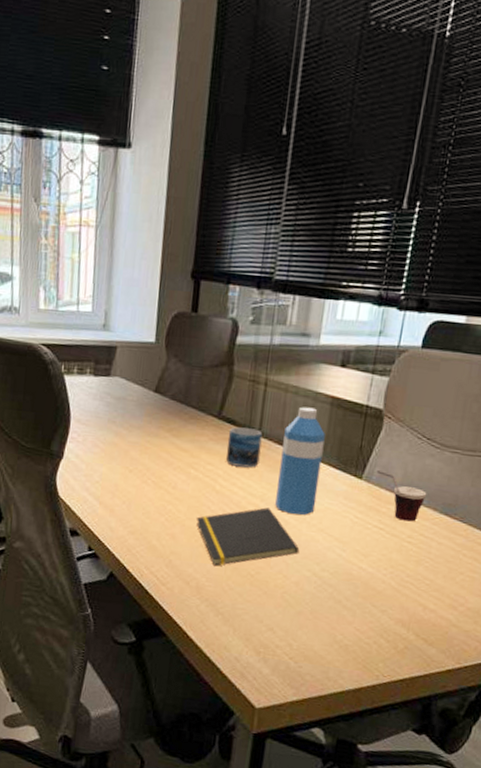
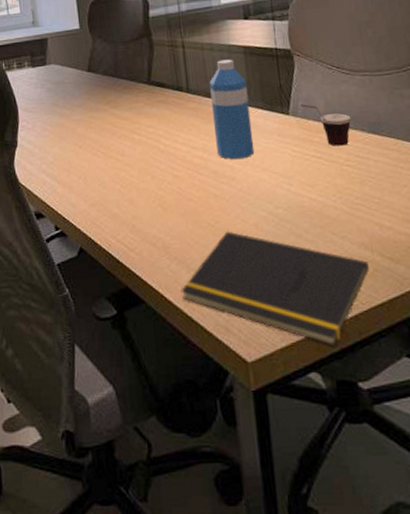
notepad: present [196,507,300,566] -> none [148,157,251,223]
notepad: none [204,583,401,710] -> present [181,231,369,347]
mug: present [226,427,263,468] -> none [160,87,194,125]

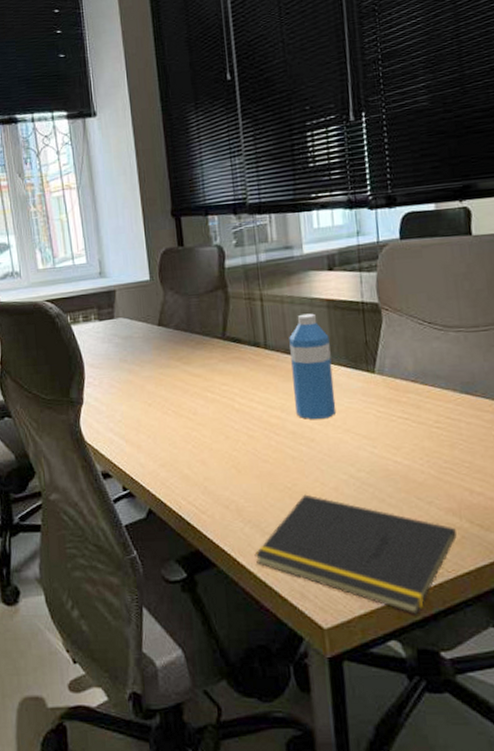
cup: present [300,104,351,146] -> none [387,362,443,407]

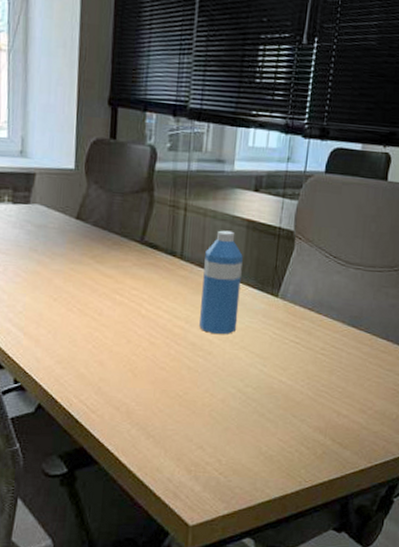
notepad: present [254,494,457,615] -> none [136,403,319,517]

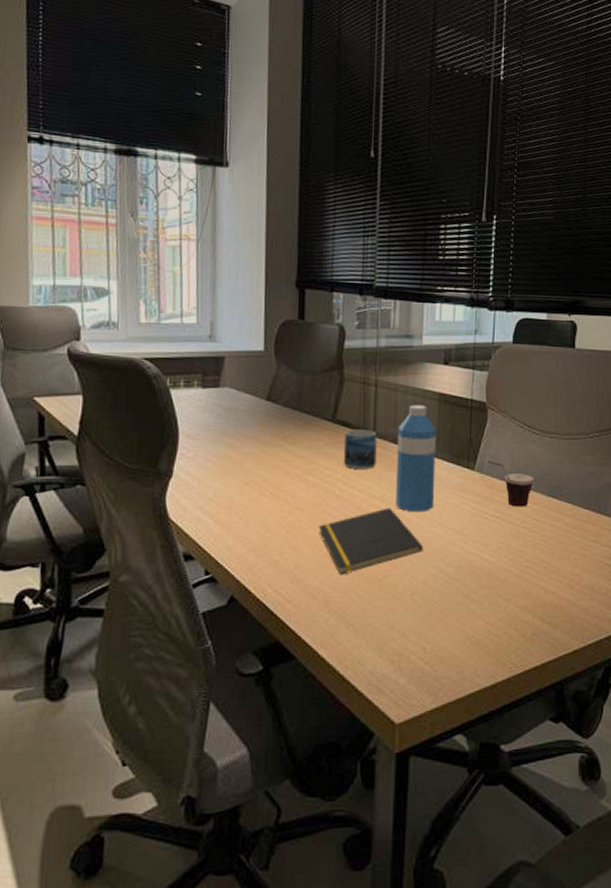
notepad: none [123,329,224,390] -> present [318,508,424,575]
mug: none [150,251,185,291] -> present [343,429,377,469]
cup: none [291,288,336,335] -> present [487,461,534,507]

